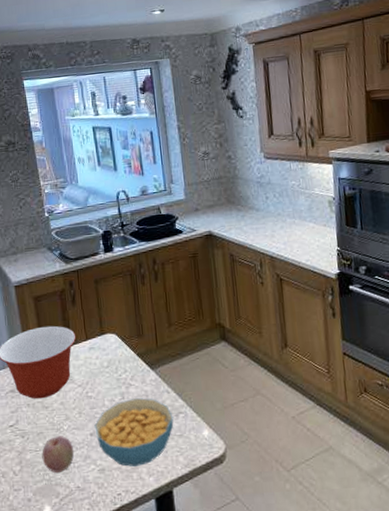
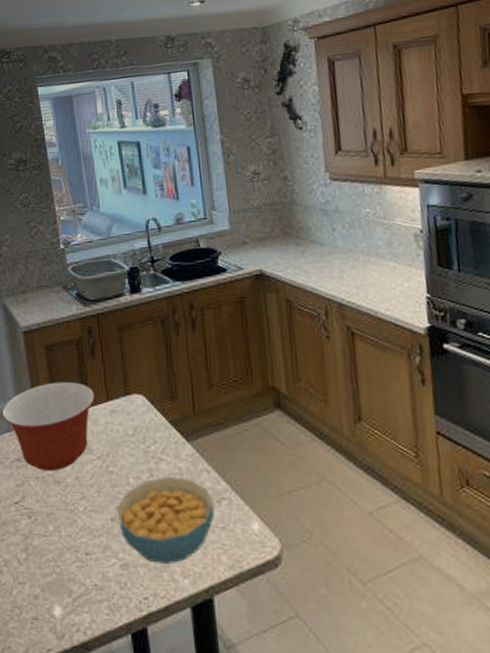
fruit: present [42,436,75,474] -> none [52,519,92,566]

